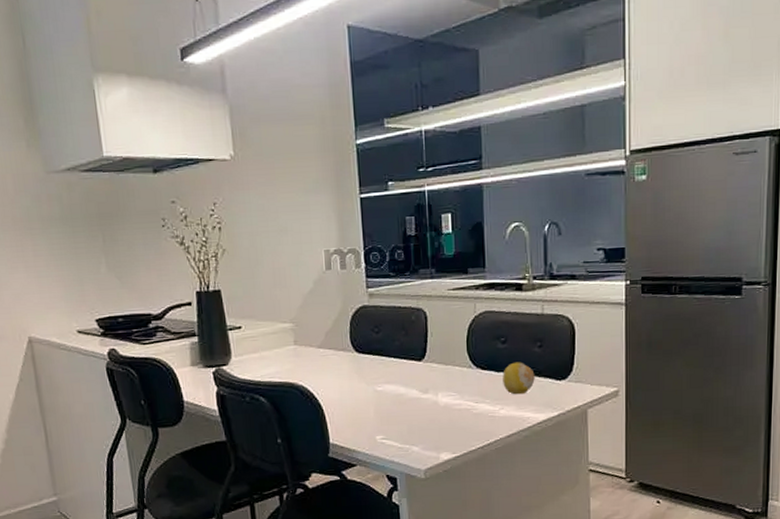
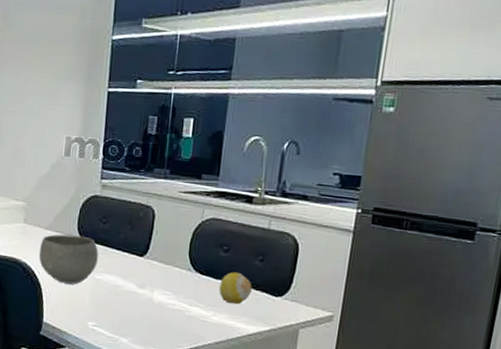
bowl: none [314,349,377,401] -> present [38,234,99,285]

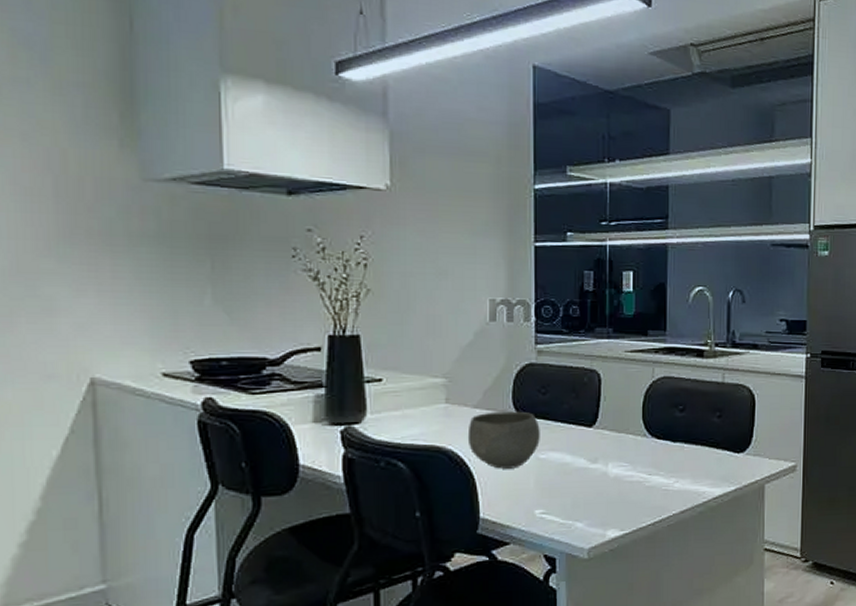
fruit: present [219,272,252,305] -> none [679,432,713,467]

